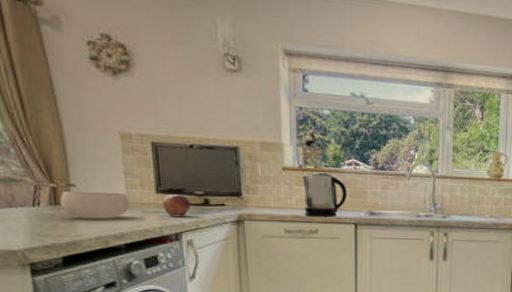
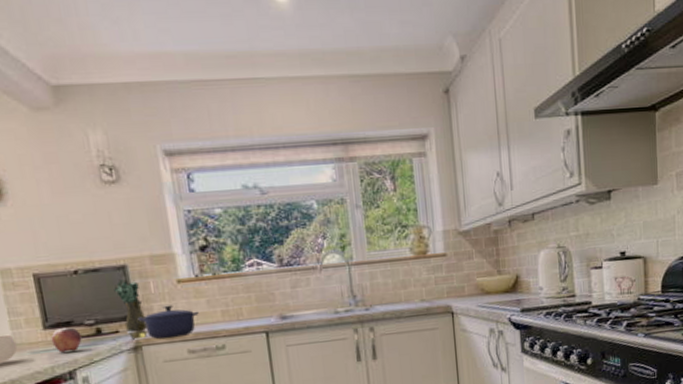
vase: none [224,158,252,214] -> present [114,278,149,340]
cooking pot: none [243,188,298,218] -> present [137,305,199,340]
kettle: present [302,172,347,218] -> none [199,278,253,332]

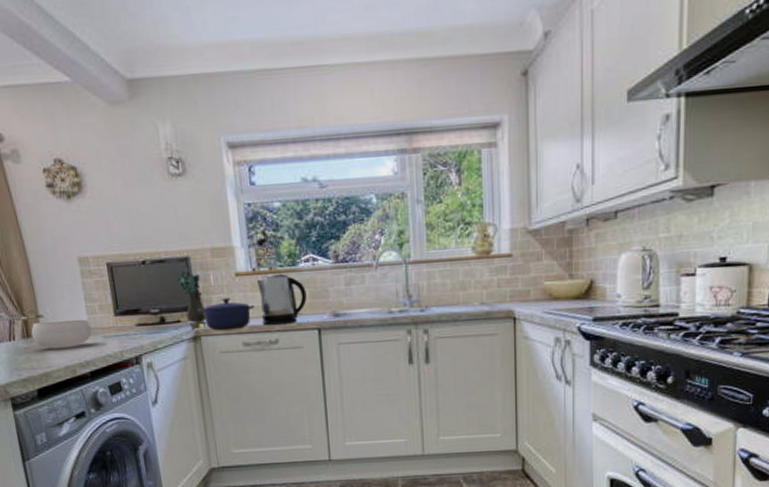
fruit: present [51,327,82,353] -> none [121,315,148,338]
kettle: none [199,278,253,332] -> present [256,273,307,327]

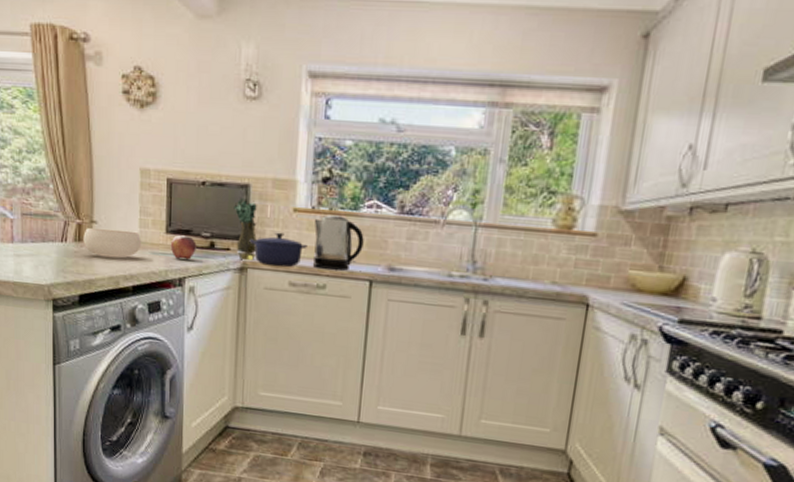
fruit: none [121,315,148,338] -> present [170,235,197,260]

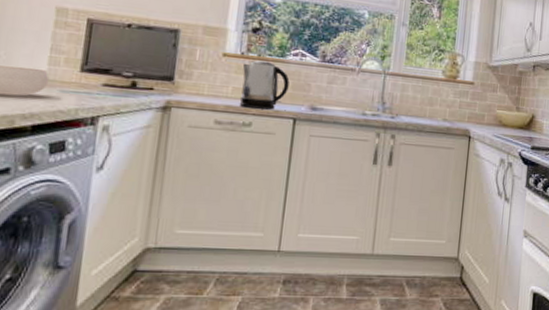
fruit: present [170,235,197,260] -> none [84,74,116,99]
vase: present [233,196,257,261] -> none [160,40,186,101]
cooking pot: present [249,232,308,268] -> none [175,74,235,108]

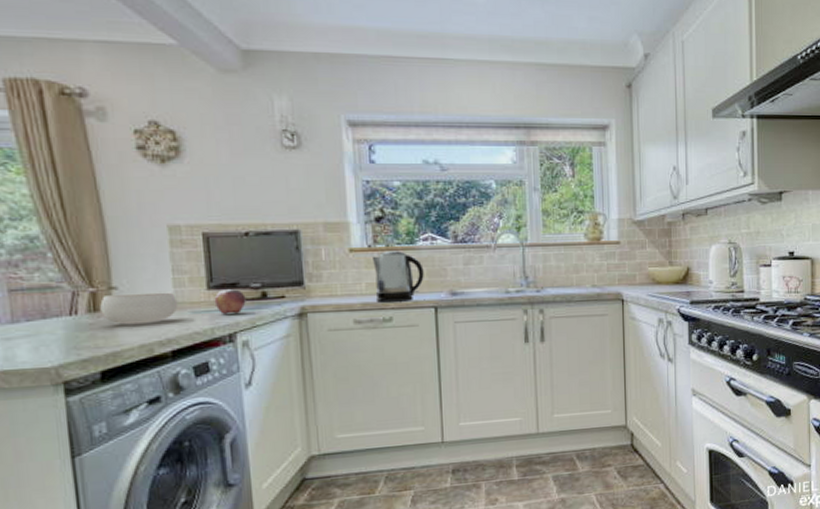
fruit: none [84,74,116,99] -> present [214,289,246,314]

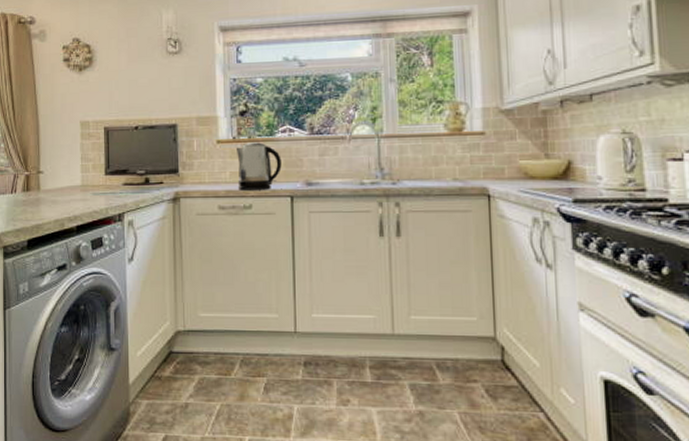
bowl: present [100,292,178,325] -> none [31,176,84,203]
fruit: present [214,289,246,314] -> none [109,175,133,196]

